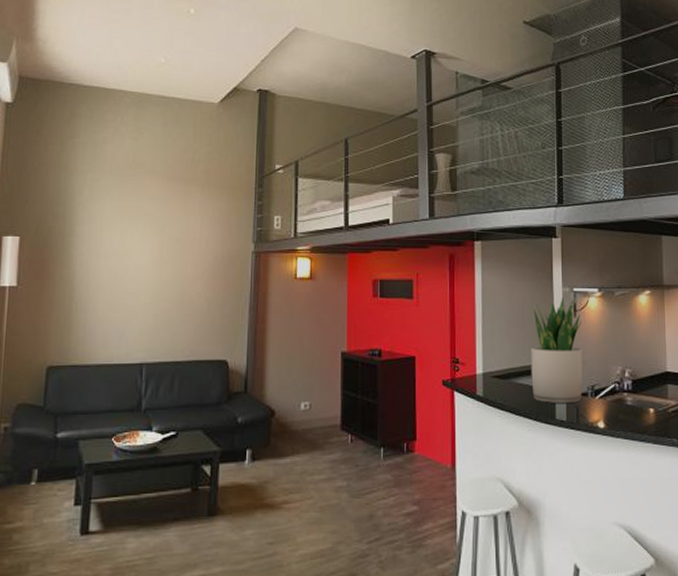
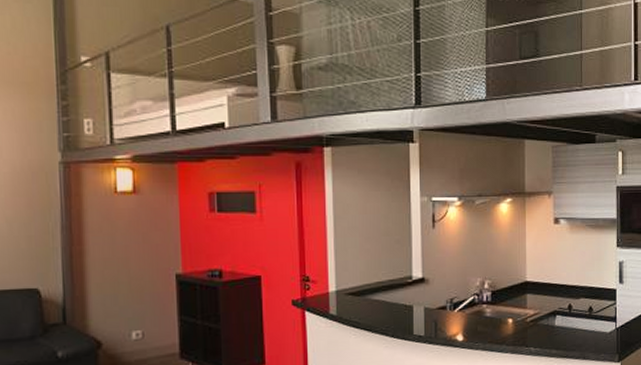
planter: present [531,297,583,404] -> none [387,208,442,319]

